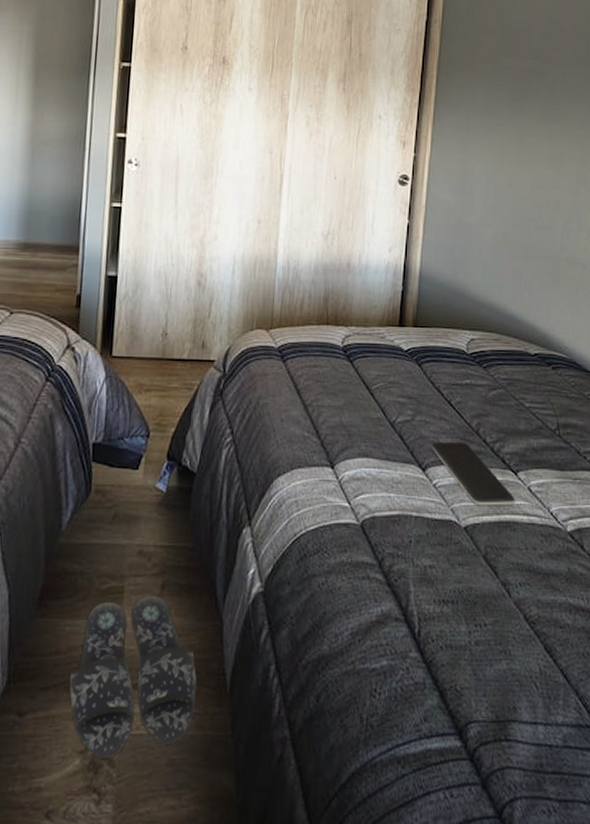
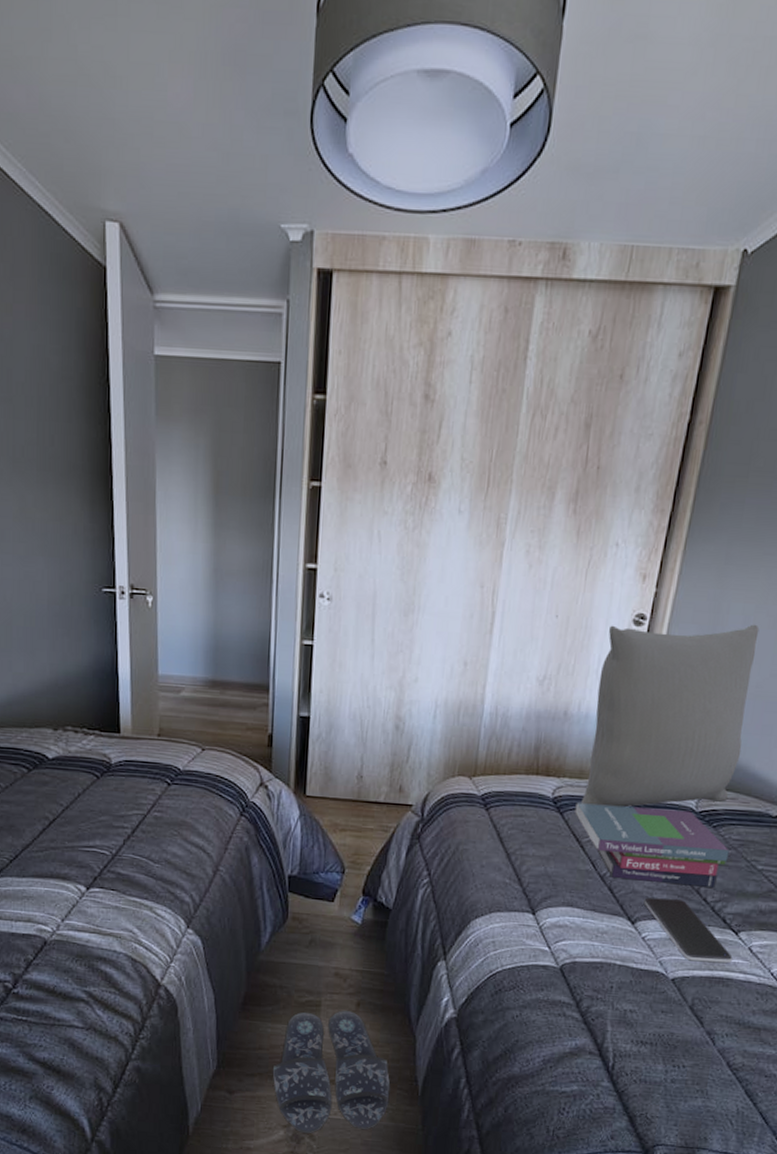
books: none [363,350,500,428] -> present [575,803,730,888]
pillow: none [368,182,499,353] -> present [582,624,760,808]

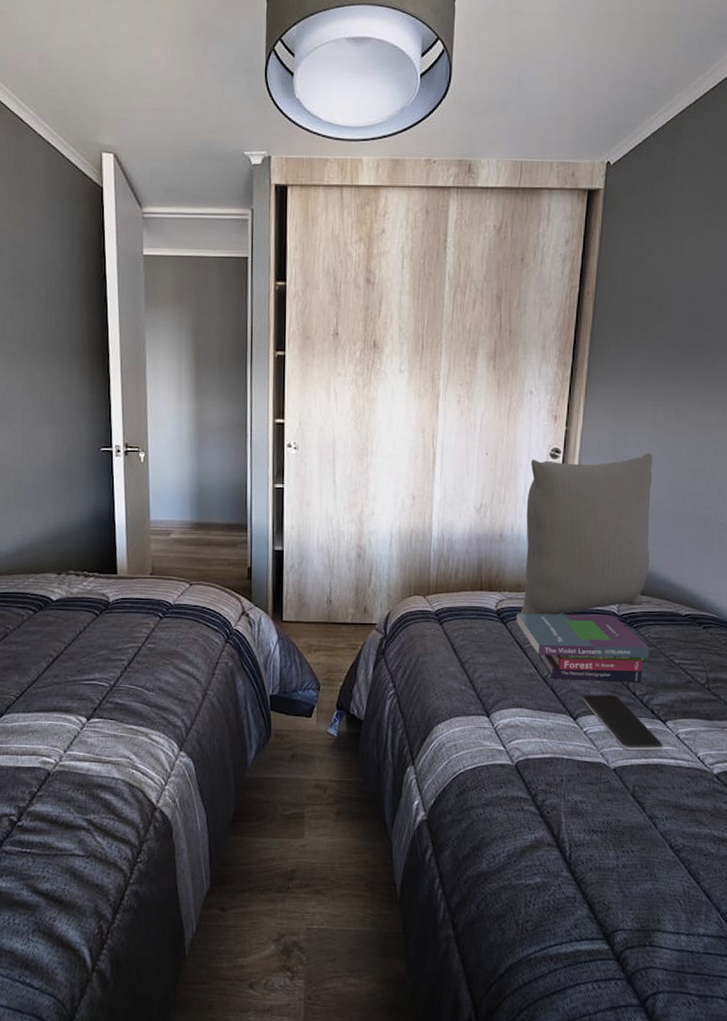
slippers: present [272,1010,391,1134] -> none [262,821,371,946]

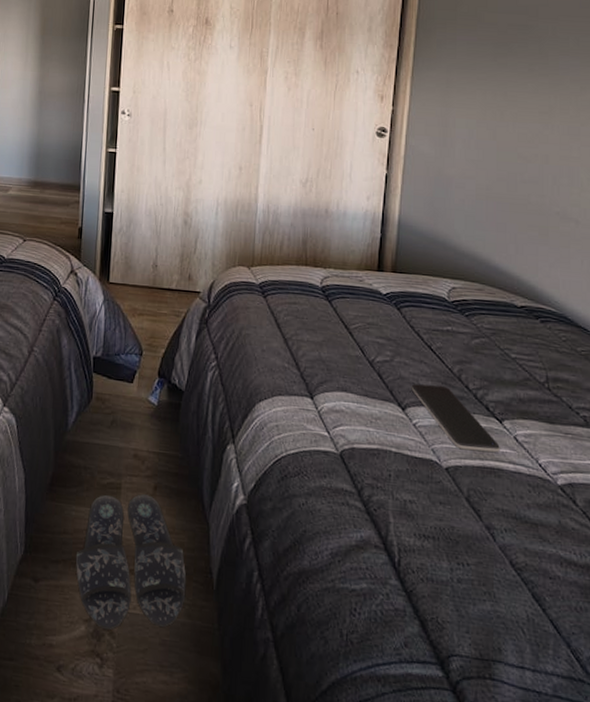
slippers: none [262,821,371,946] -> present [75,494,187,631]
books: present [516,613,650,682] -> none [341,292,483,375]
pillow: present [521,452,653,615] -> none [347,136,482,297]

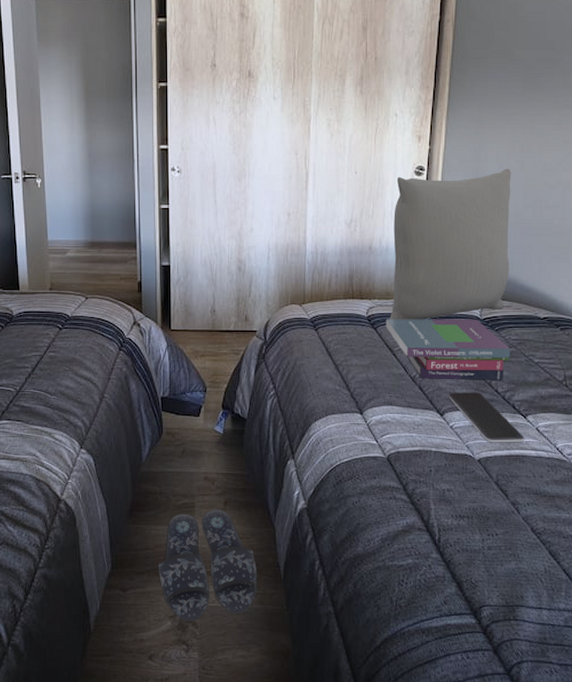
books: none [341,292,483,375] -> present [386,319,511,380]
pillow: none [347,136,482,297] -> present [390,168,511,320]

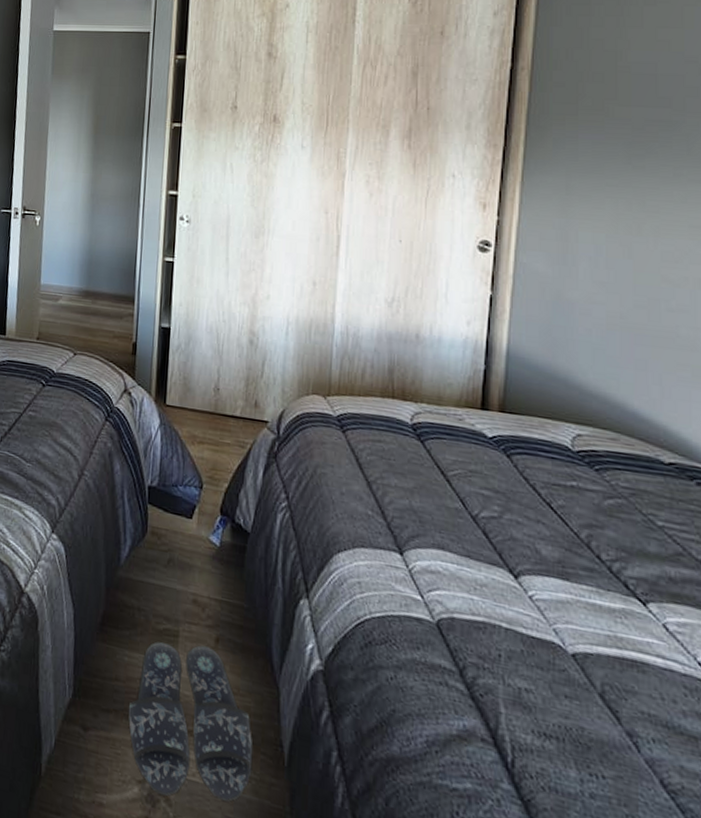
books: present [386,319,511,380] -> none [436,431,619,543]
pillow: present [390,168,511,320] -> none [443,251,615,442]
smartphone: present [448,391,524,443] -> none [525,547,644,643]

